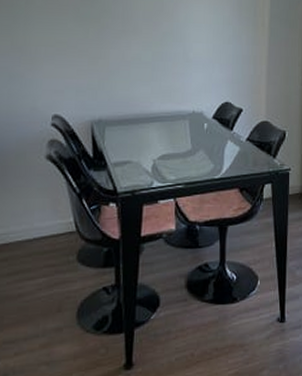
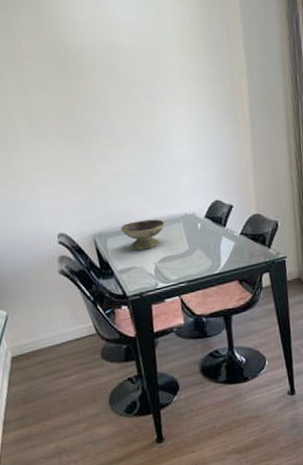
decorative bowl: none [122,112,171,144] -> present [120,219,166,251]

